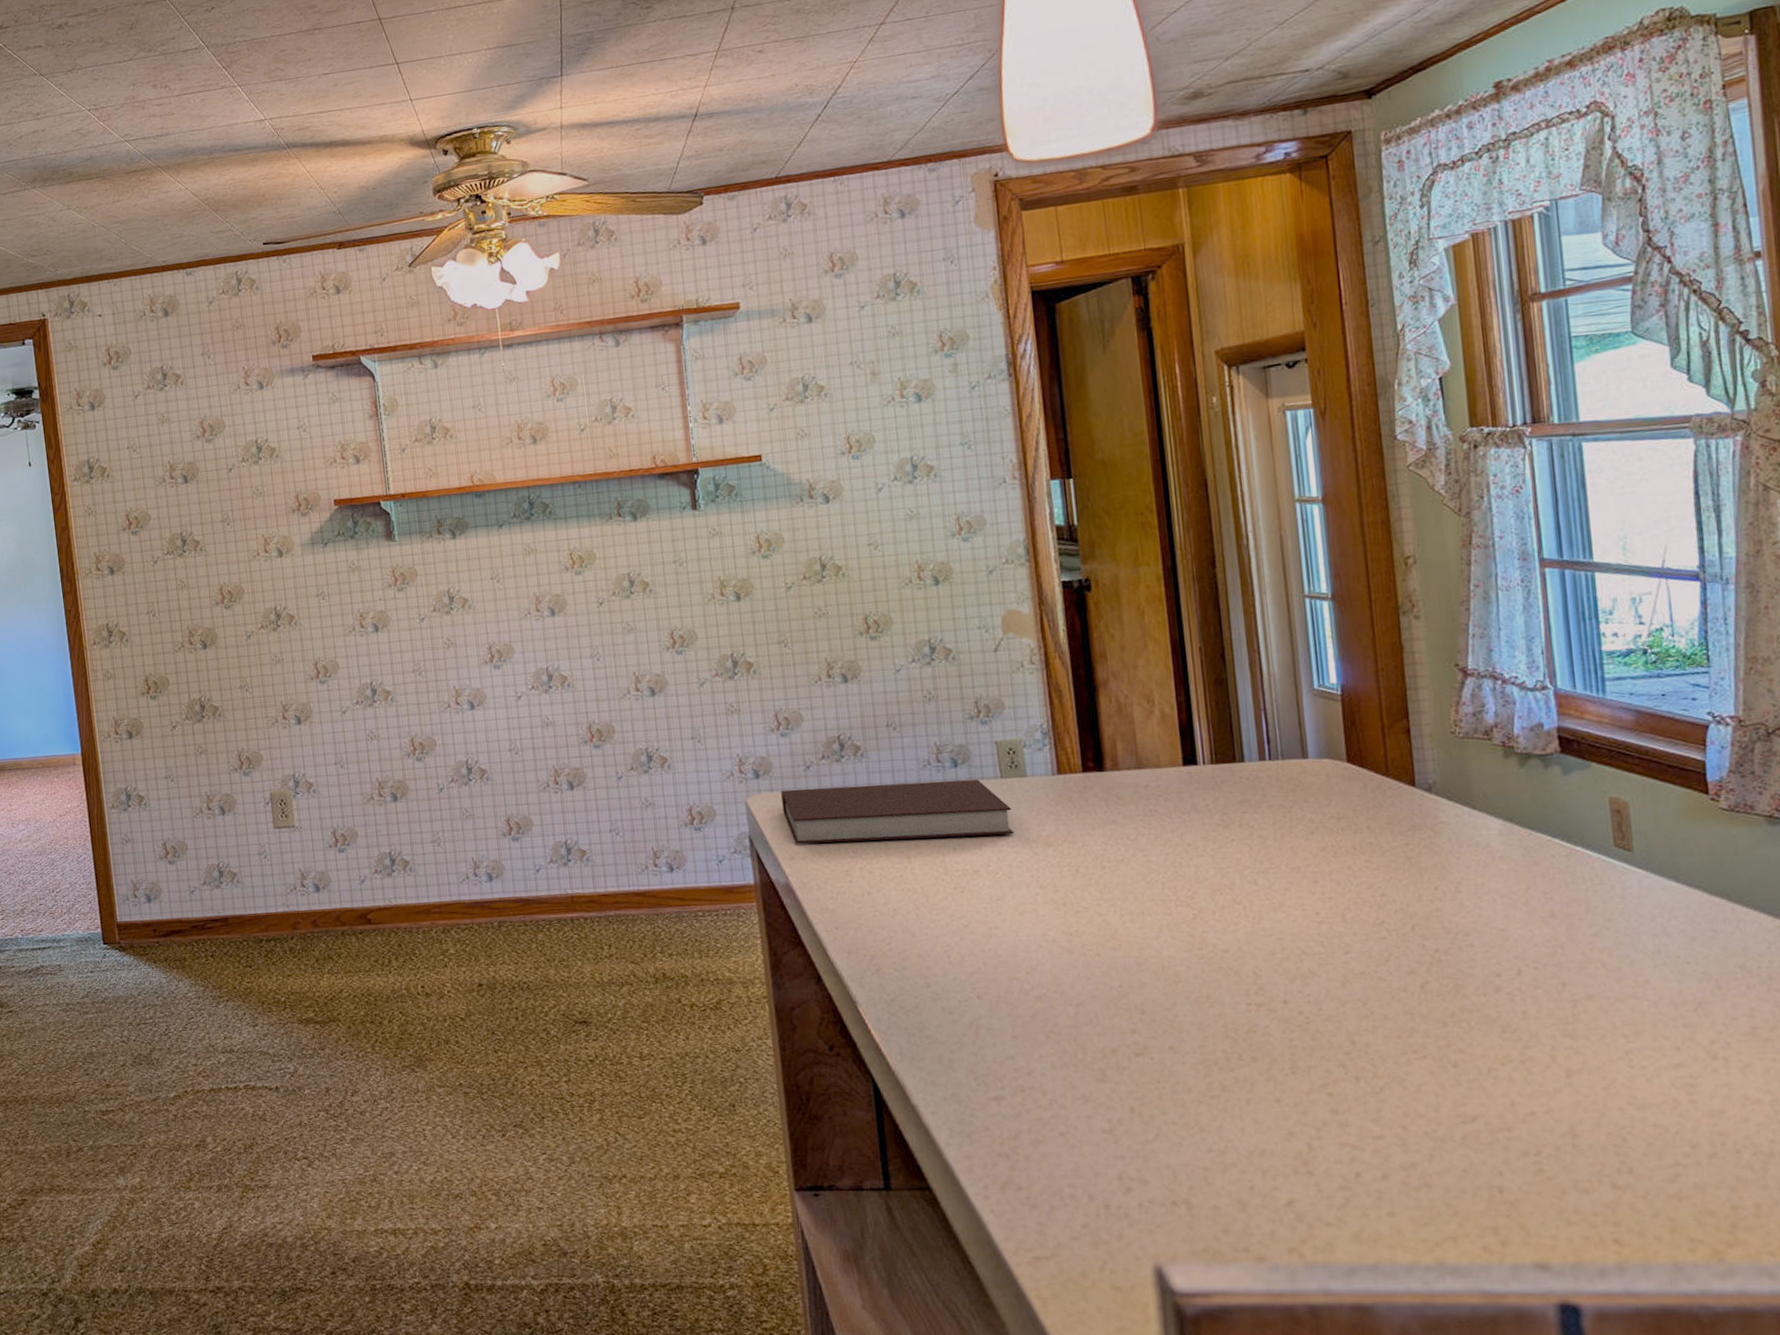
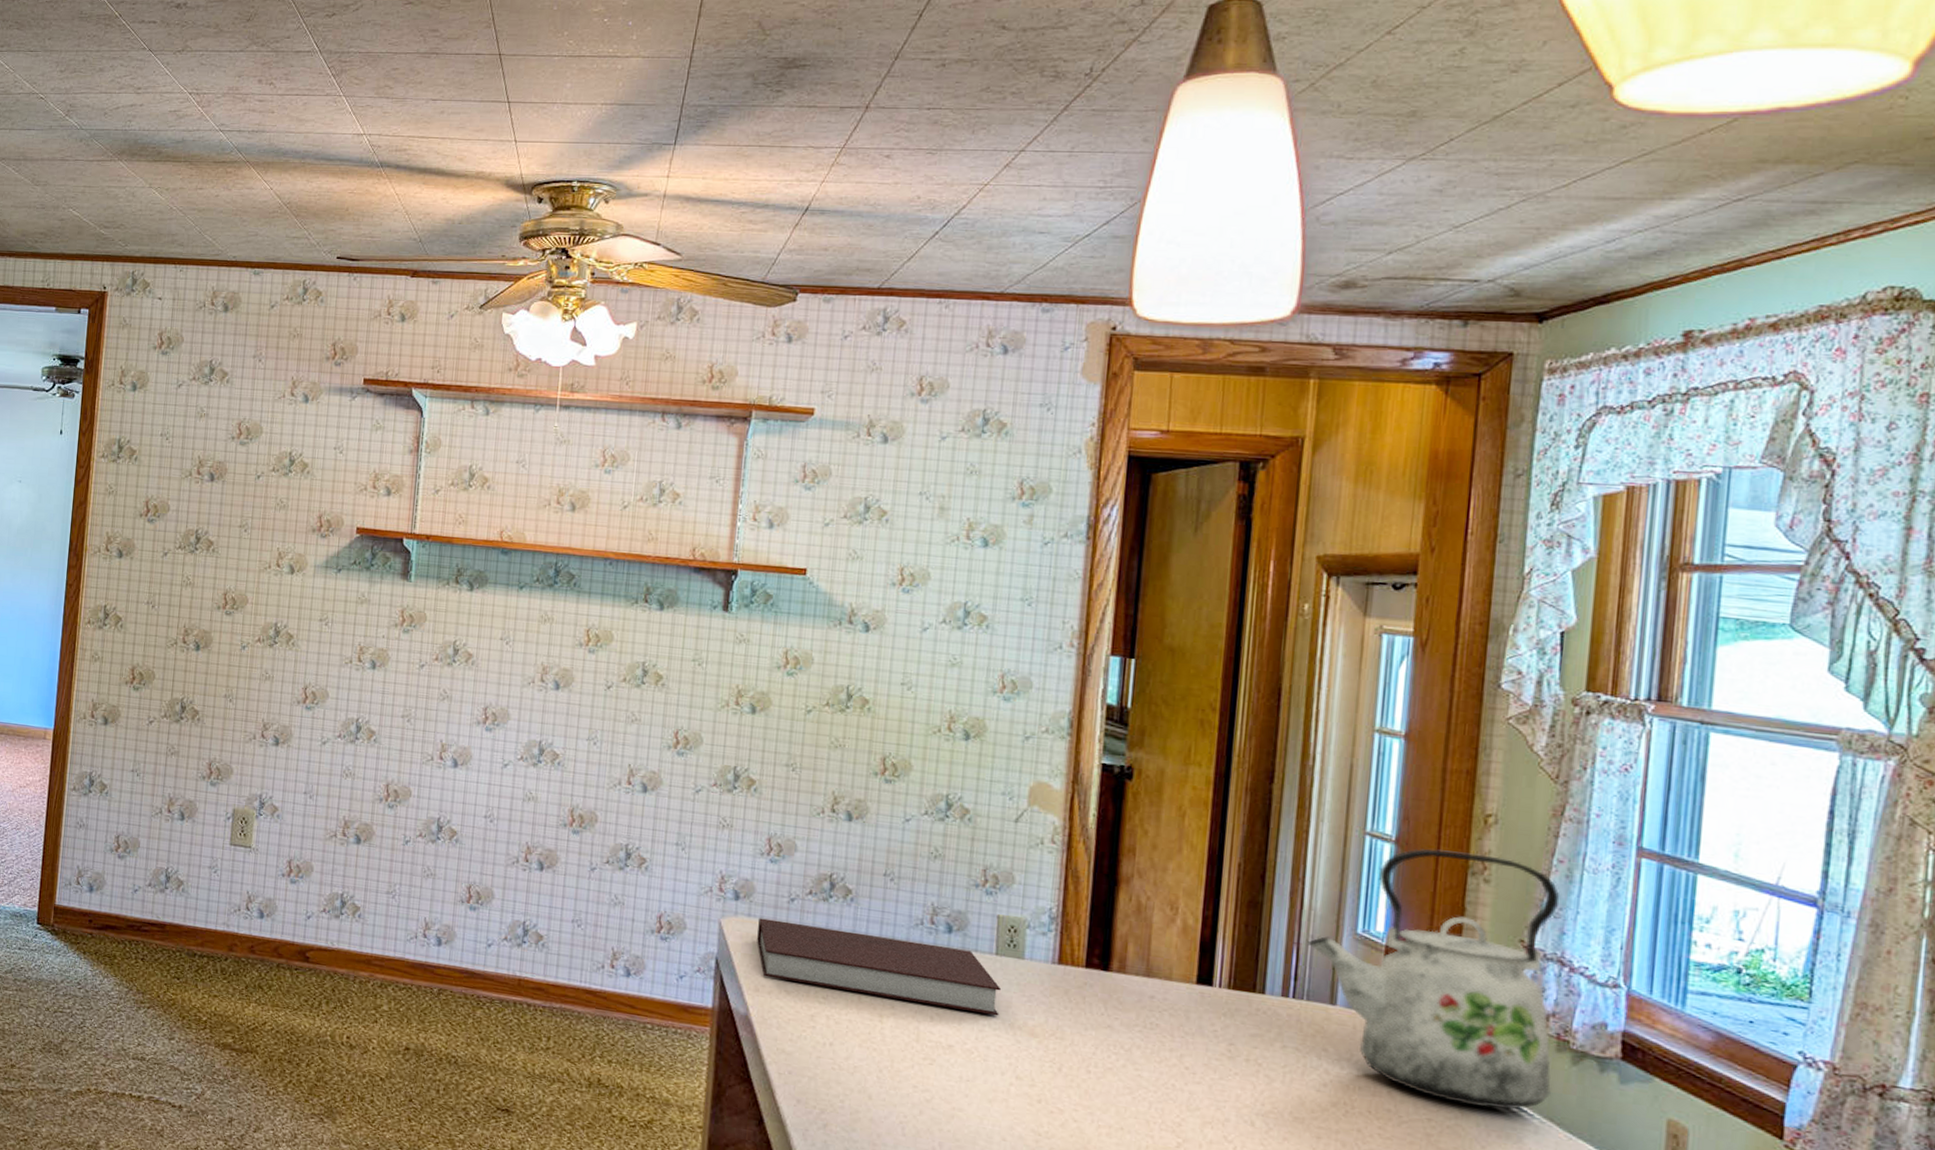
kettle: none [1273,593,1506,824] -> present [1307,848,1560,1110]

